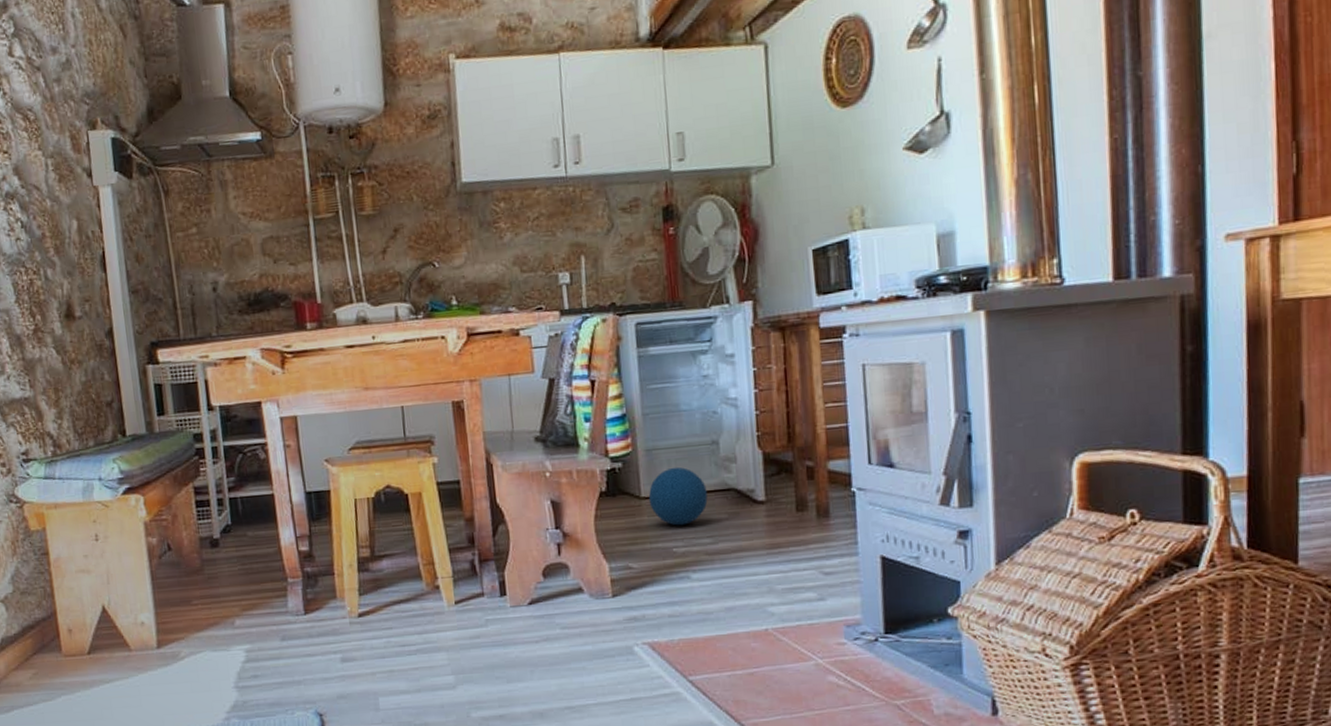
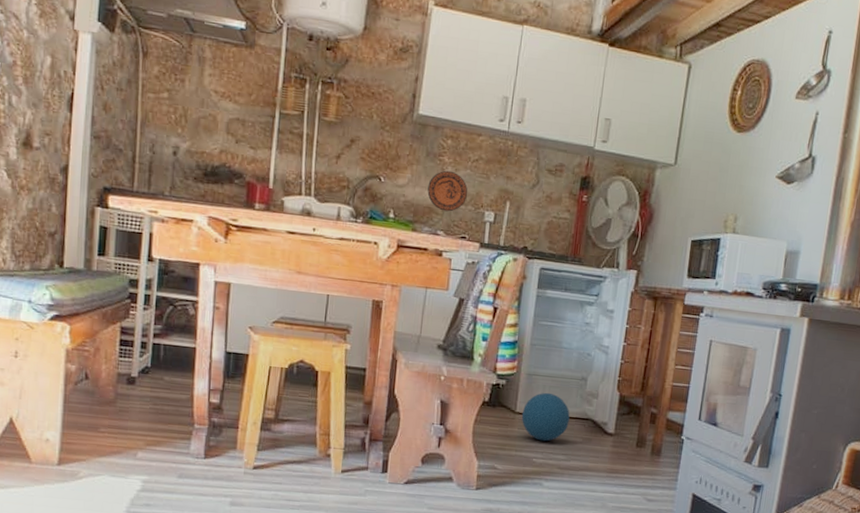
decorative plate: none [488,237,535,284] -> present [427,170,468,212]

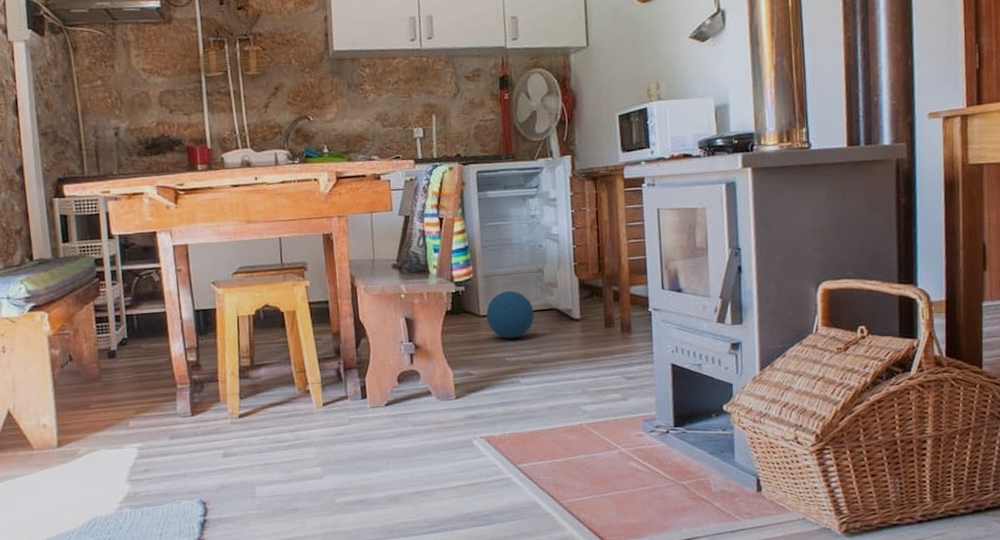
decorative plate: present [427,170,468,212] -> none [355,97,394,137]

